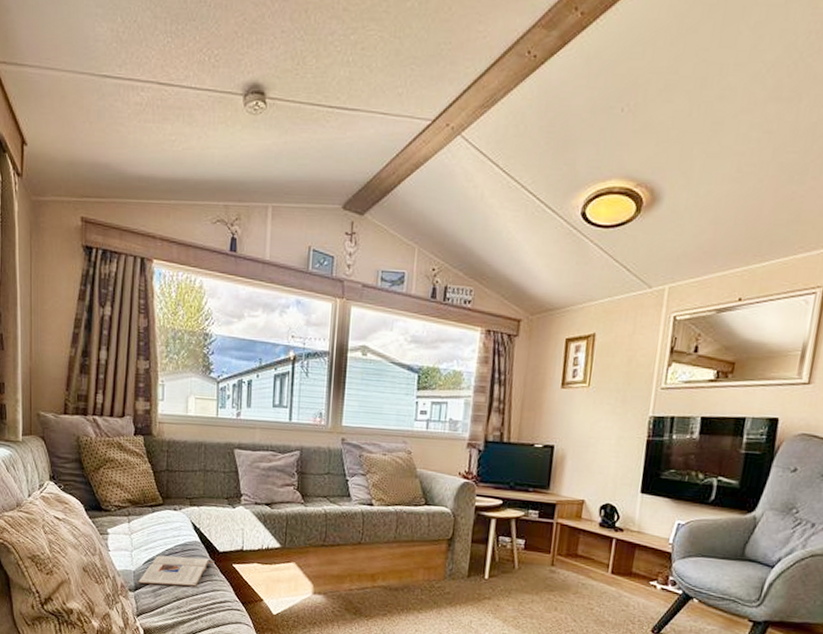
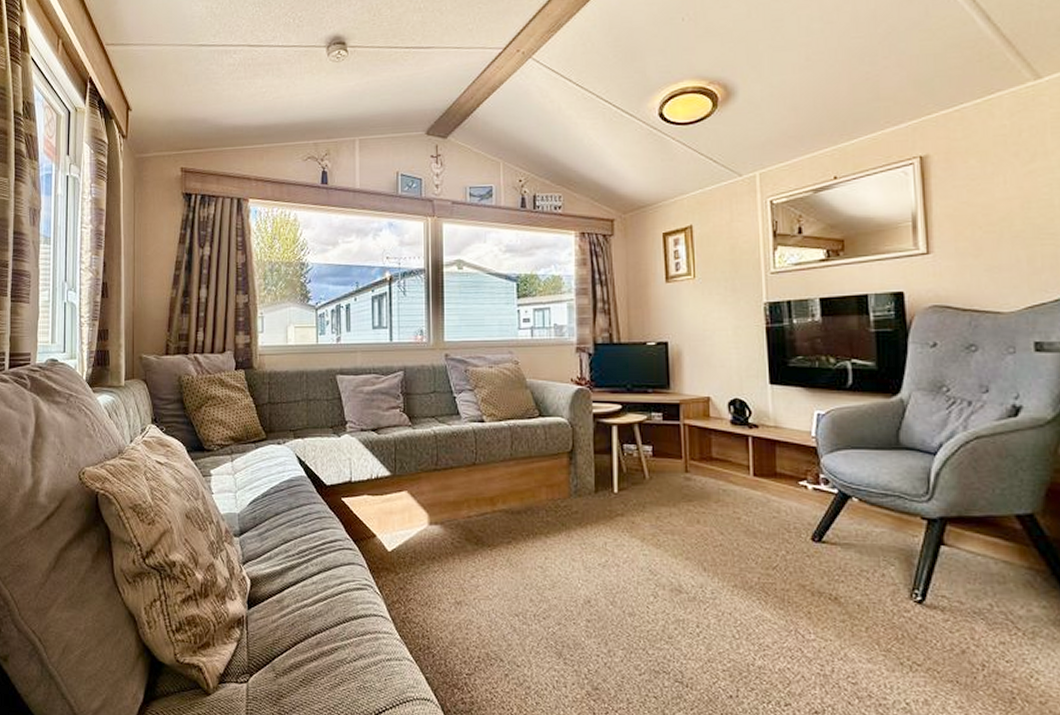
magazine: present [138,555,215,587] -> none [243,493,322,527]

